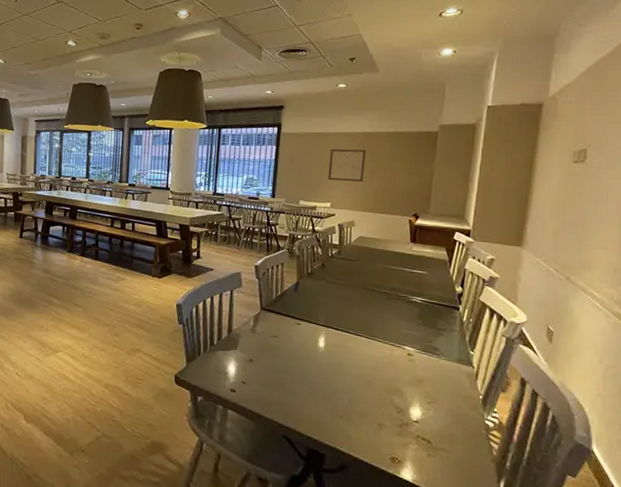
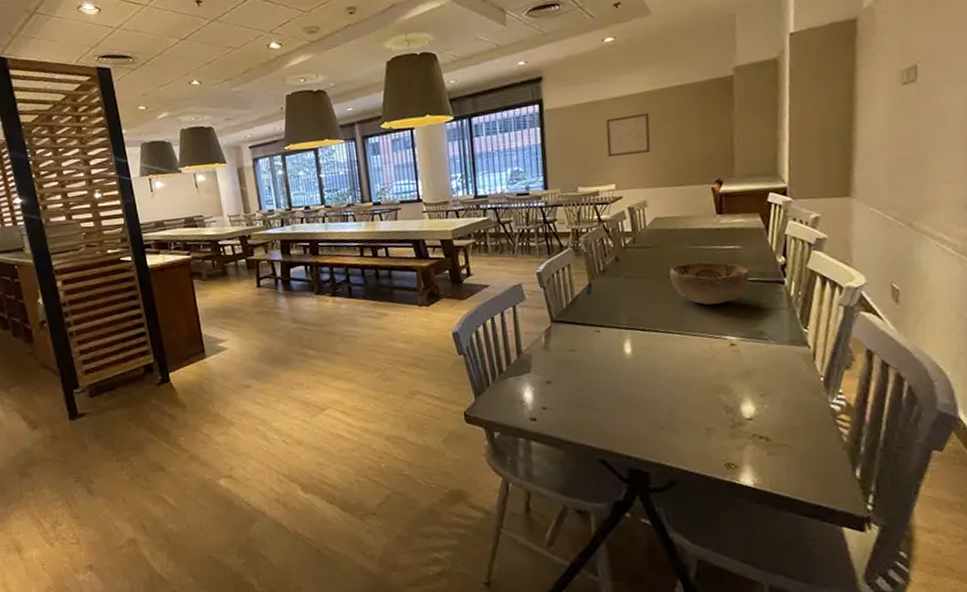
decorative bowl: none [365,278,431,318] -> present [670,262,749,305]

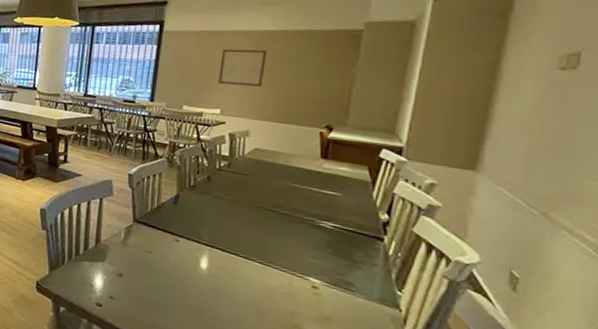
decorative bowl: present [670,262,749,305] -> none [260,197,346,245]

